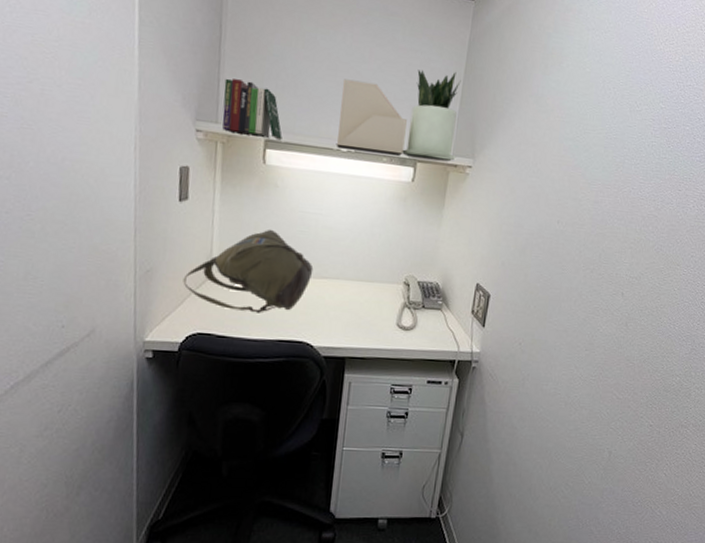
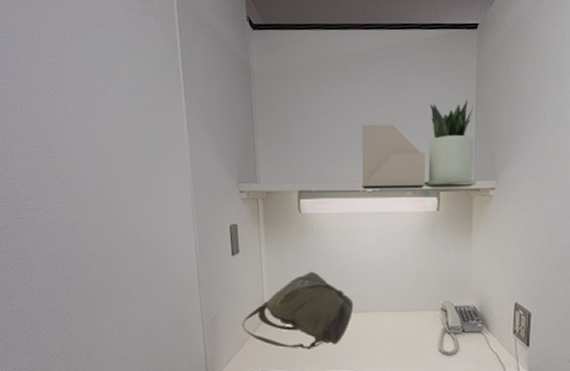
books: present [222,78,283,141] -> none [259,142,313,191]

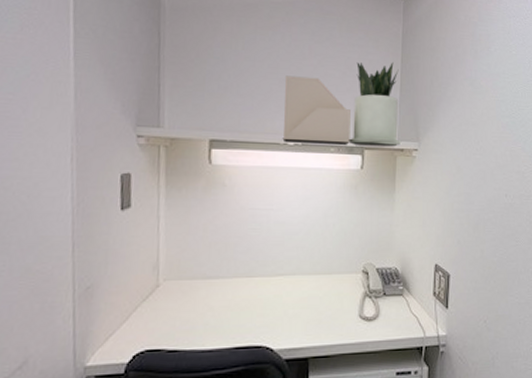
backpack: present [242,271,354,349] -> none [127,229,268,321]

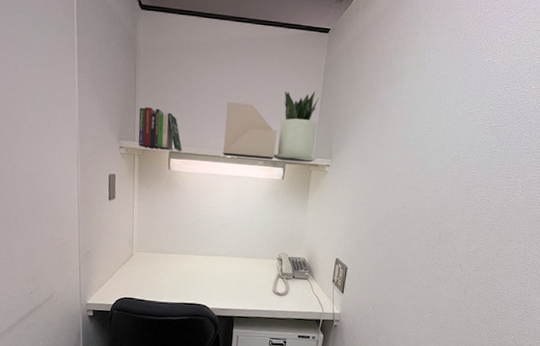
books: none [164,82,228,139] -> present [138,107,182,152]

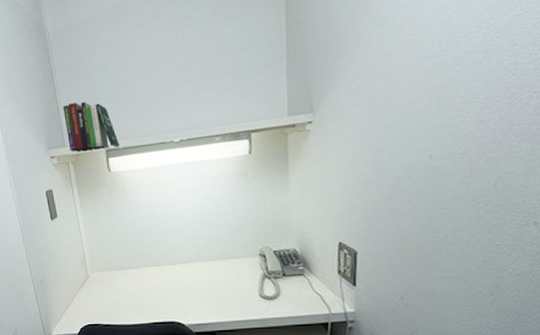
file organizer: present [222,102,277,160] -> none [162,66,235,140]
planter: present [273,91,319,163] -> none [233,26,293,131]

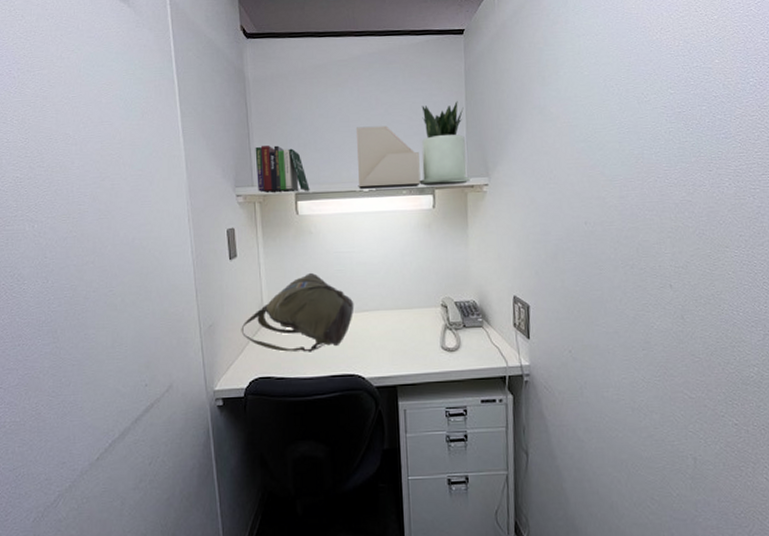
backpack: none [68,228,171,302] -> present [241,272,355,352]
file organizer: none [162,66,235,140] -> present [355,125,421,189]
planter: none [233,26,293,131] -> present [419,101,472,187]

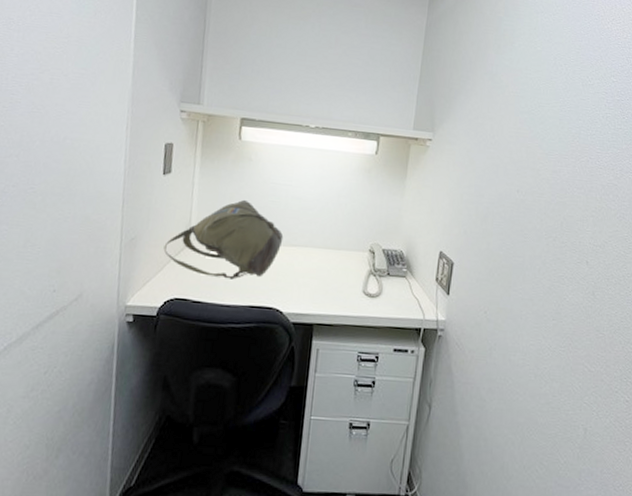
books: present [255,145,310,194] -> none [203,65,257,119]
file organizer: present [355,125,421,189] -> none [305,63,370,132]
planter: present [419,101,472,187] -> none [366,53,420,136]

